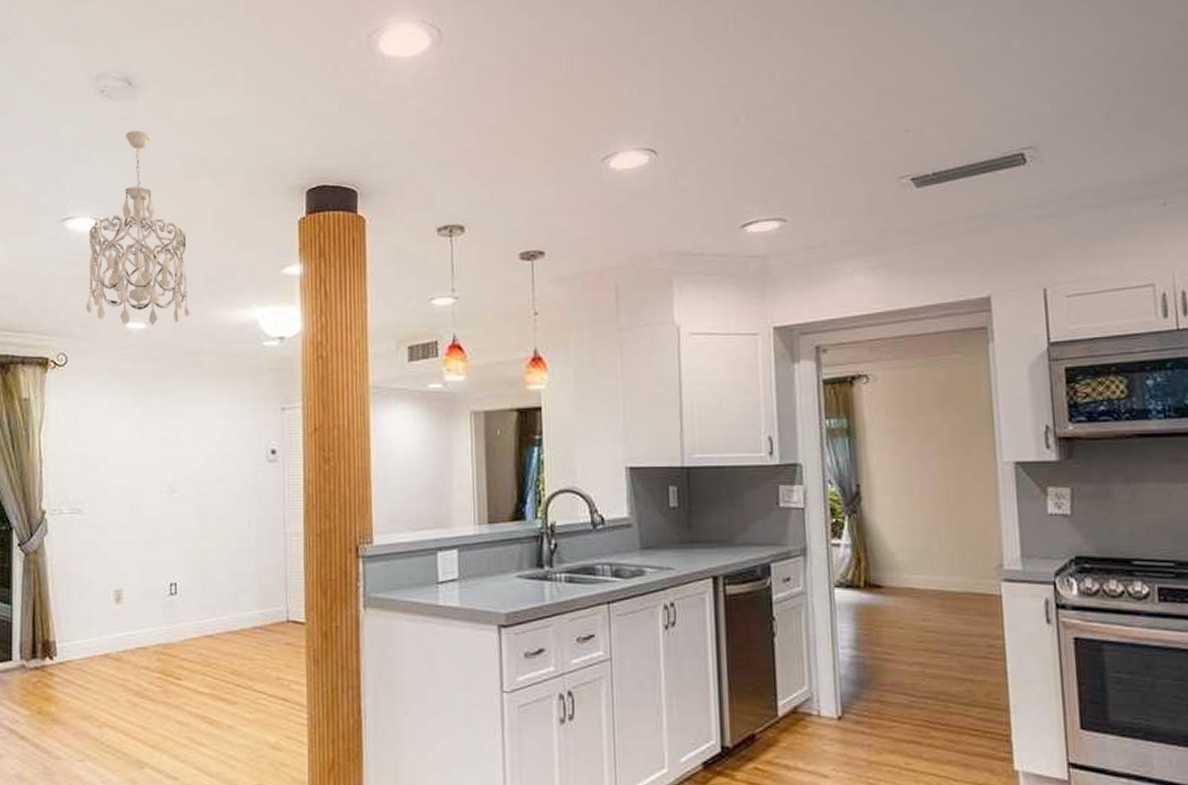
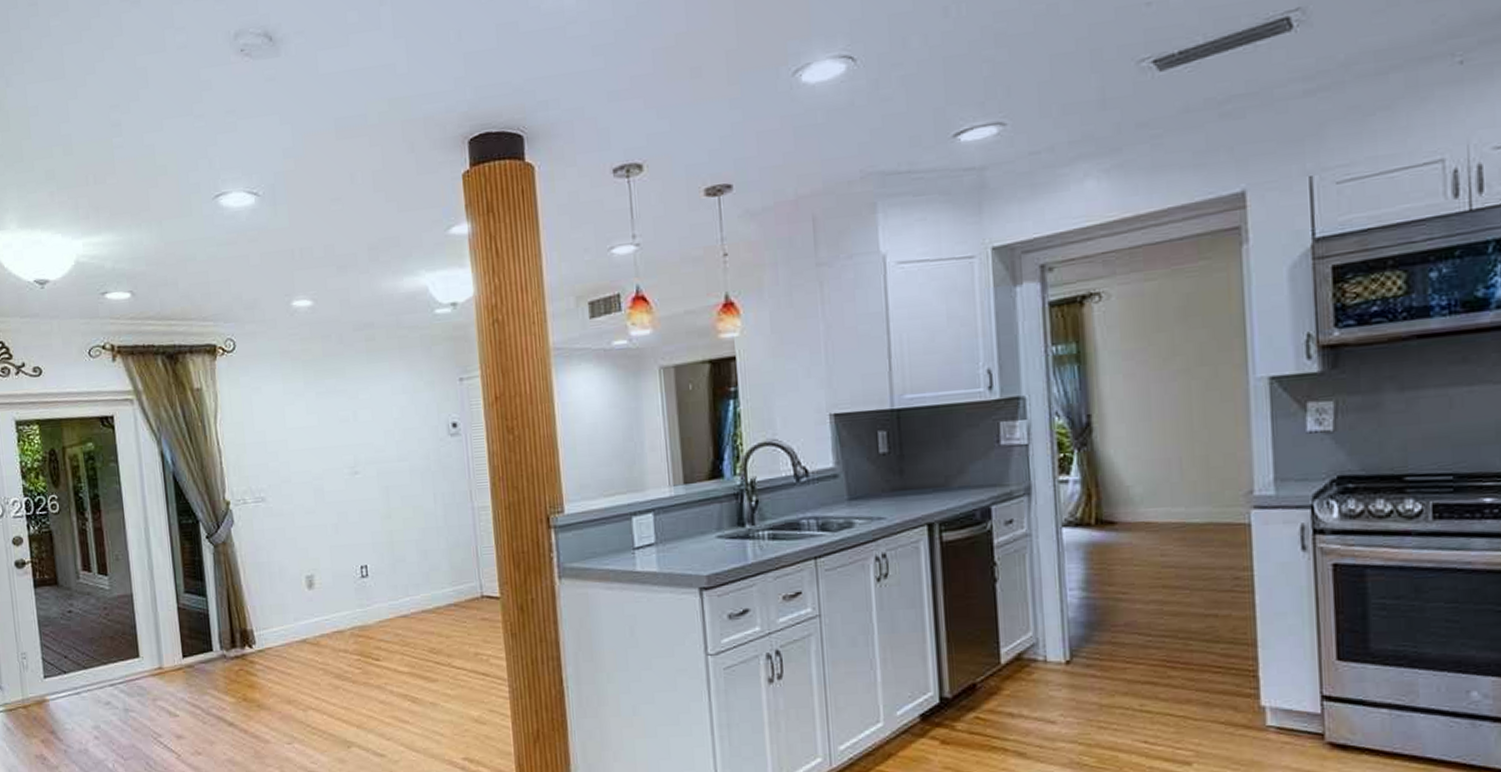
chandelier: present [85,131,191,326] -> none [243,90,357,304]

